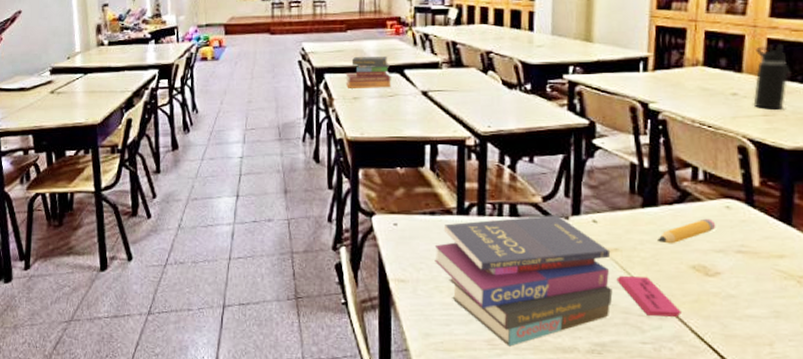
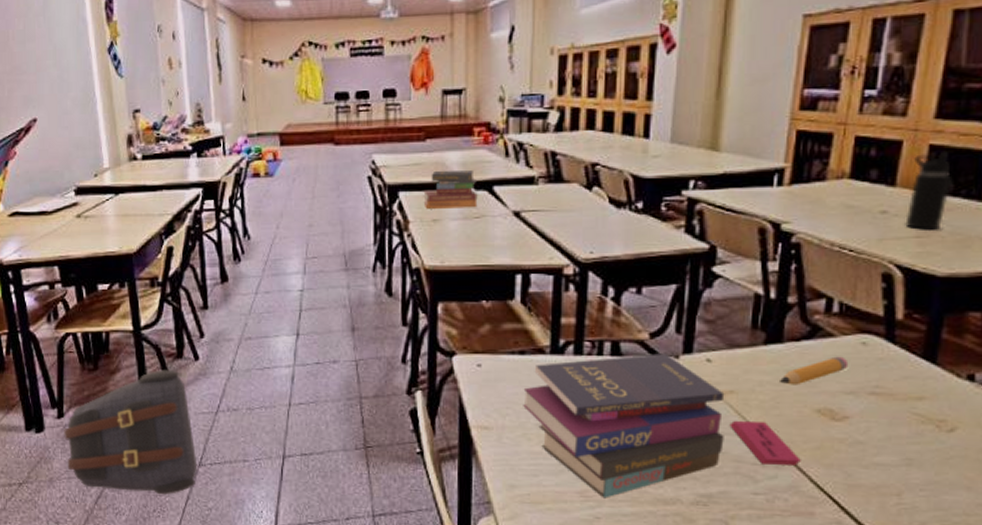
backpack: none [29,226,147,341] -> present [64,369,198,495]

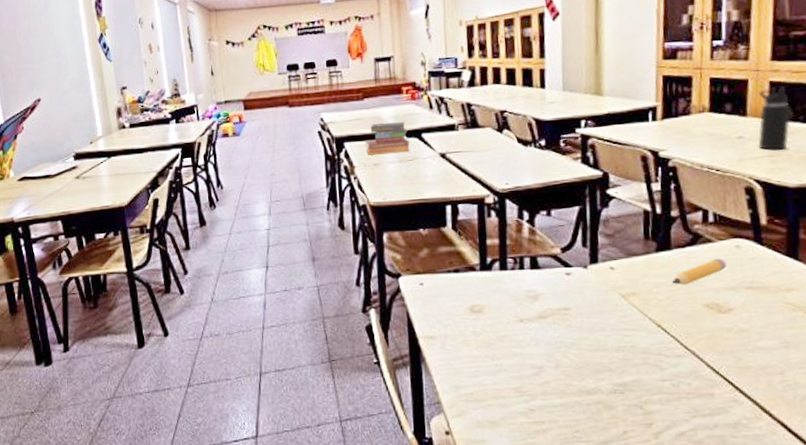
backpack: present [64,369,198,495] -> none [69,303,187,415]
books: present [523,353,725,499] -> none [460,265,632,393]
eraser: present [729,420,801,465] -> none [635,317,697,354]

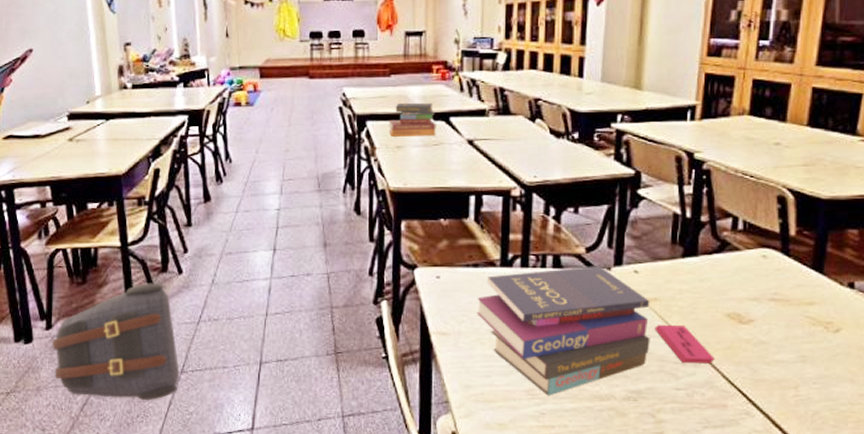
backpack: none [69,303,187,415] -> present [52,282,180,401]
books: none [460,265,632,393] -> present [477,266,650,396]
eraser: none [635,317,697,354] -> present [654,324,715,363]
pencil: present [671,258,727,285] -> none [694,267,752,293]
water bottle: present [758,86,792,151] -> none [795,94,832,161]

